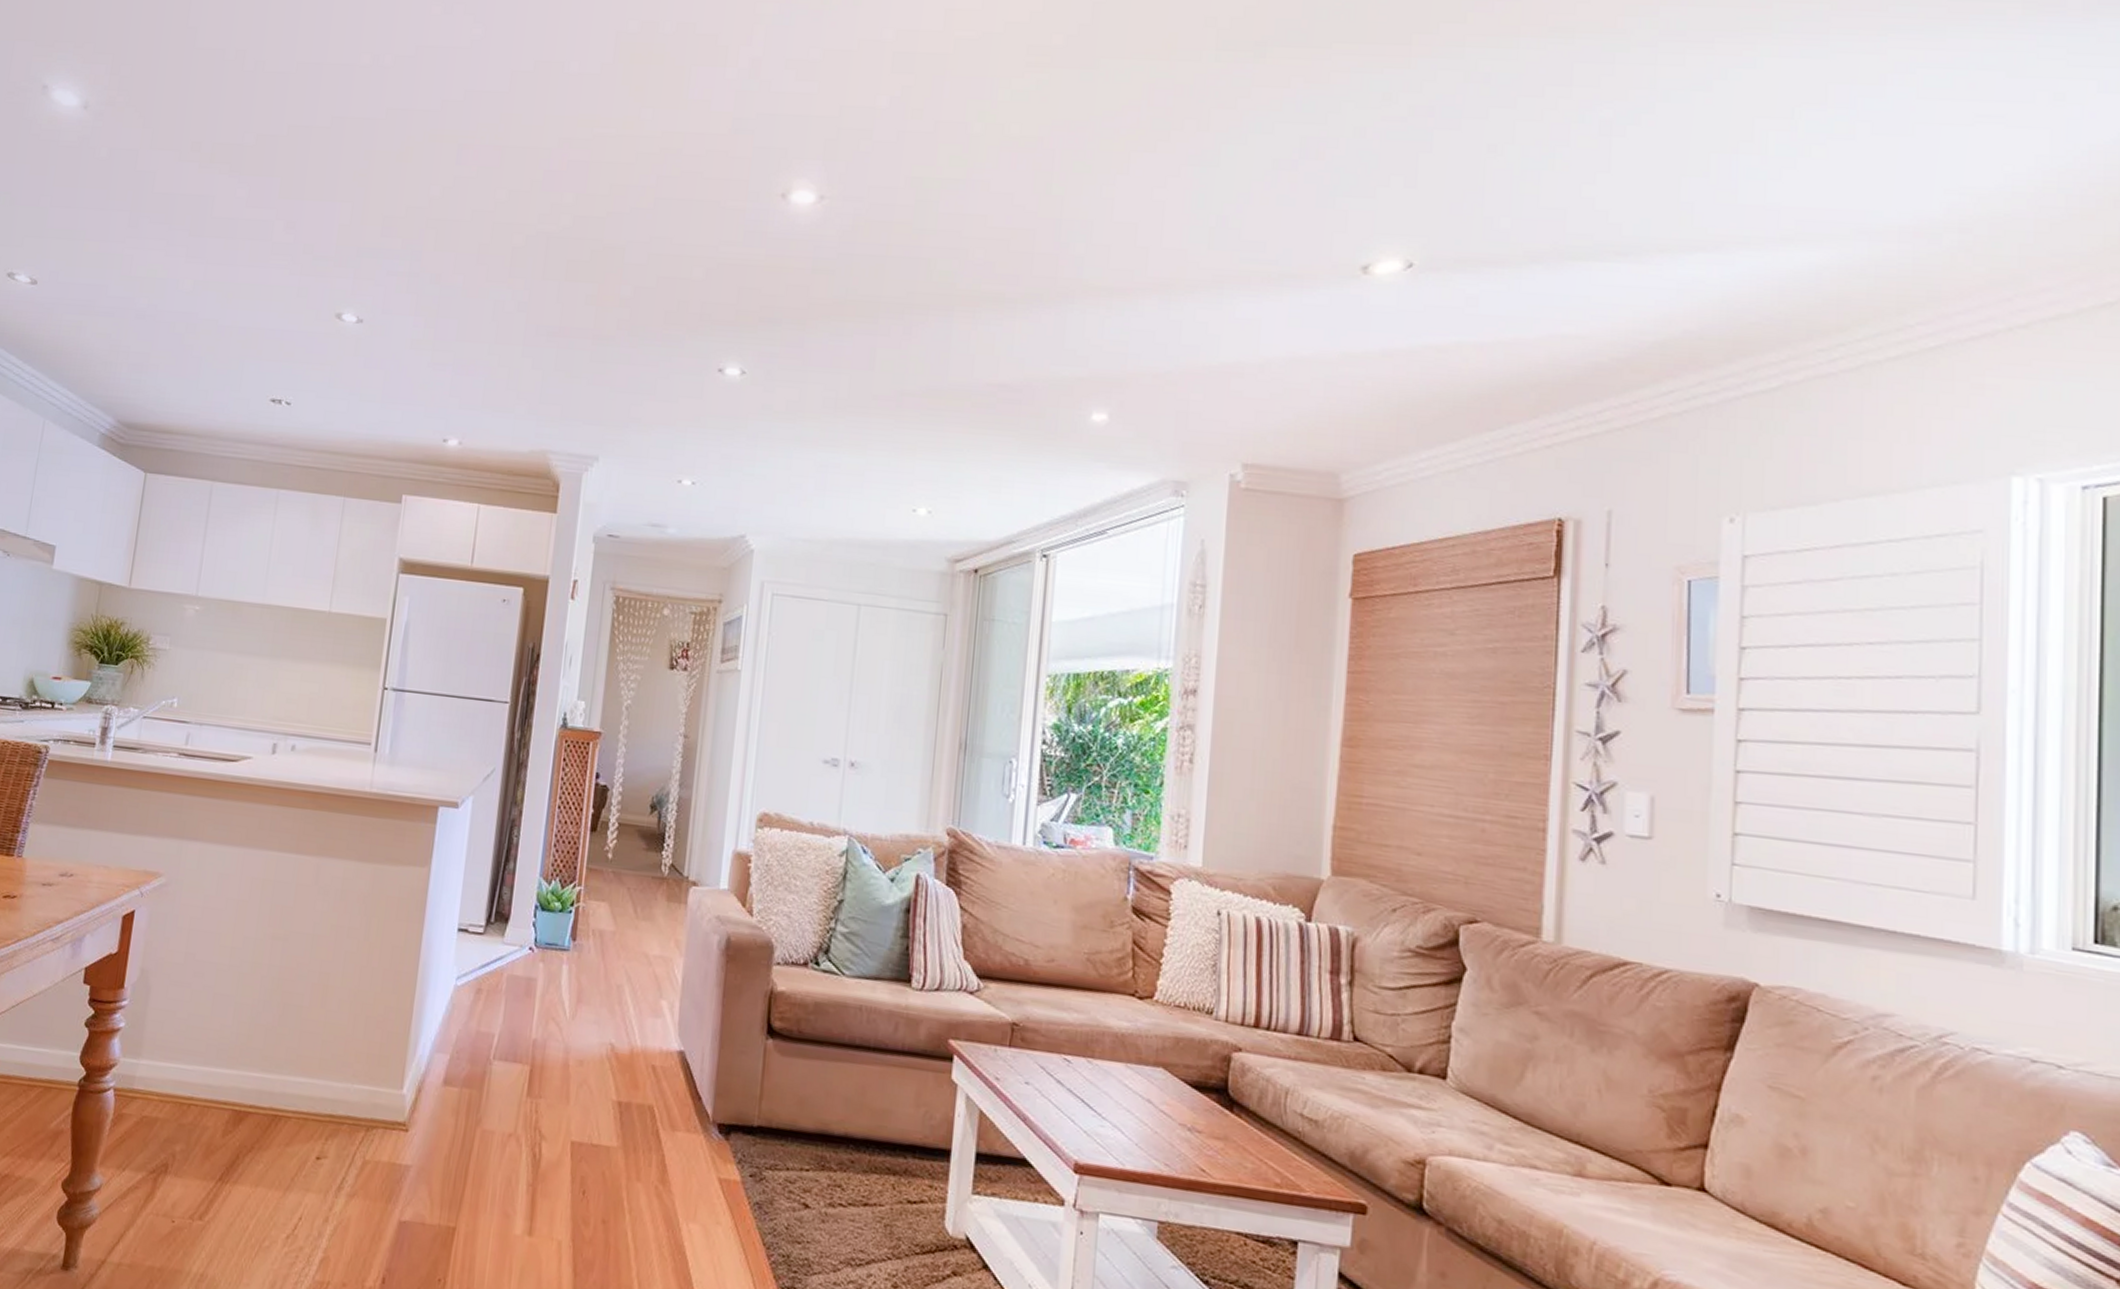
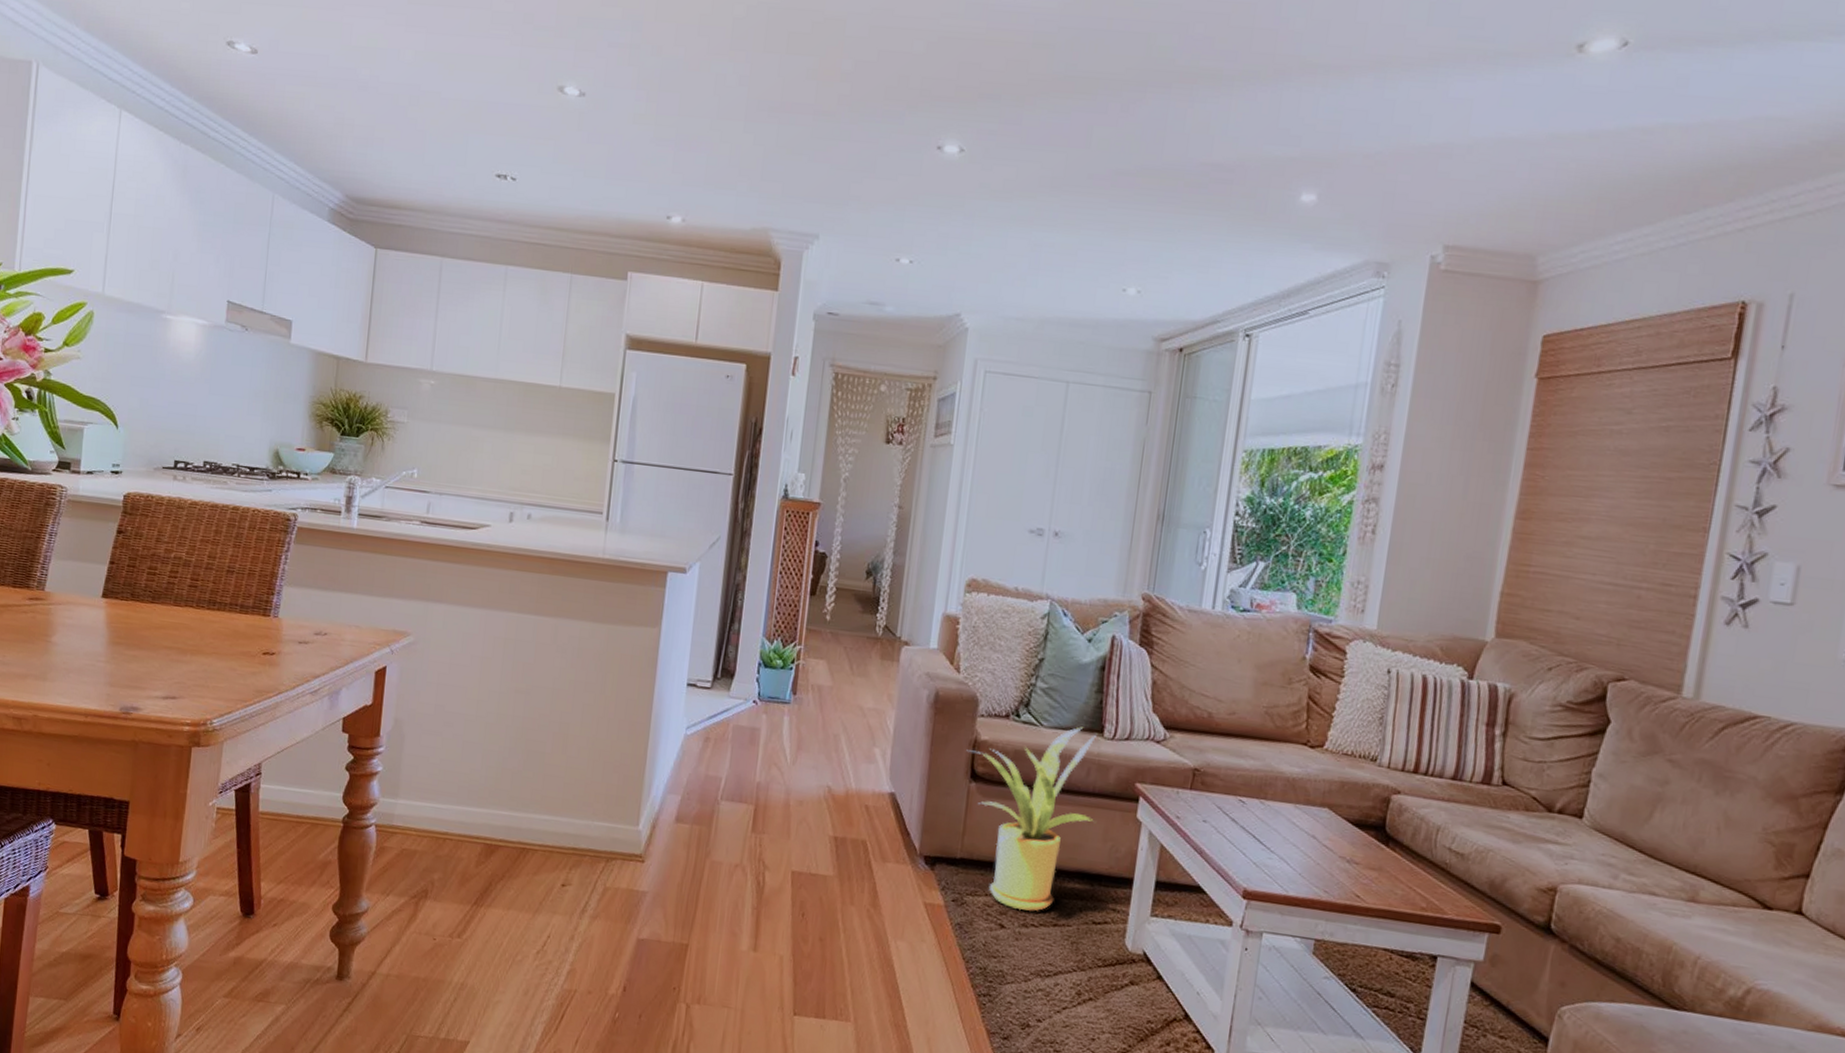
house plant: none [762,975,905,1189] -> present [966,726,1098,912]

